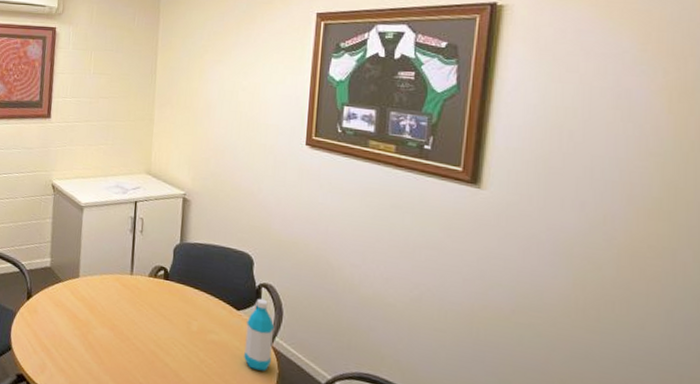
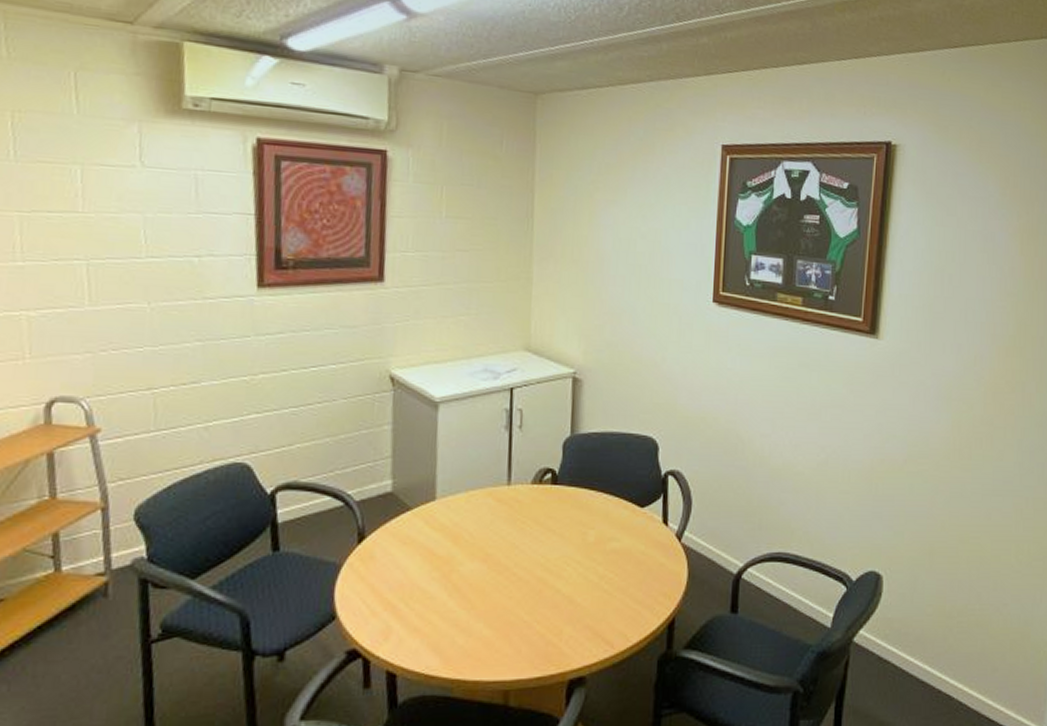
water bottle: present [244,298,275,372] -> none [650,488,683,574]

